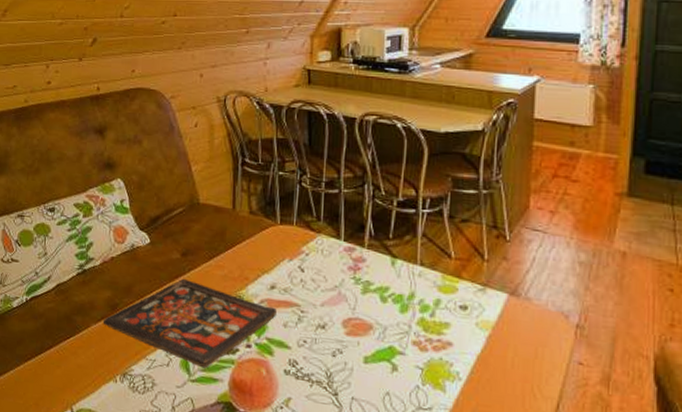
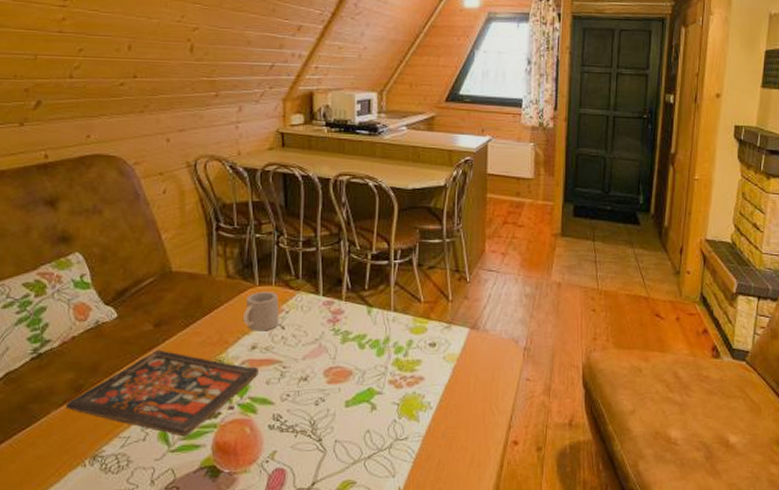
mug: none [263,230,300,272] -> present [242,291,280,331]

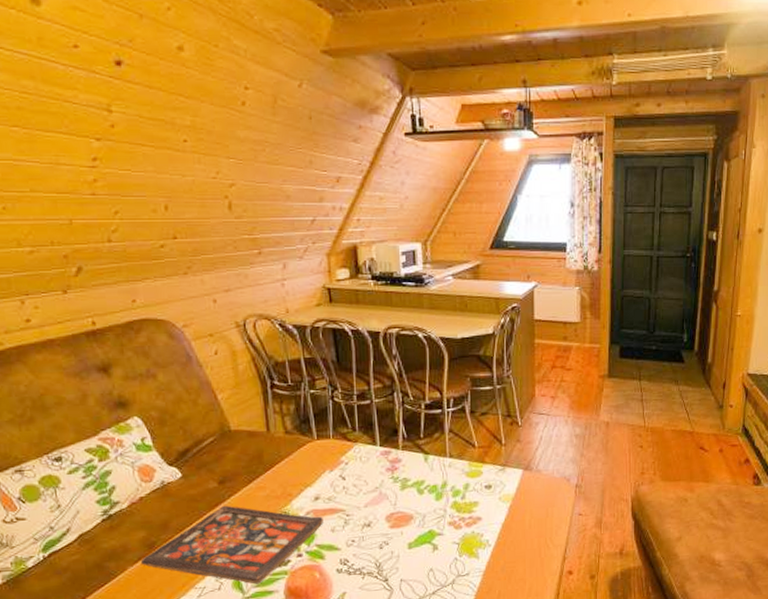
mug: present [242,291,280,331] -> none [303,444,340,483]

